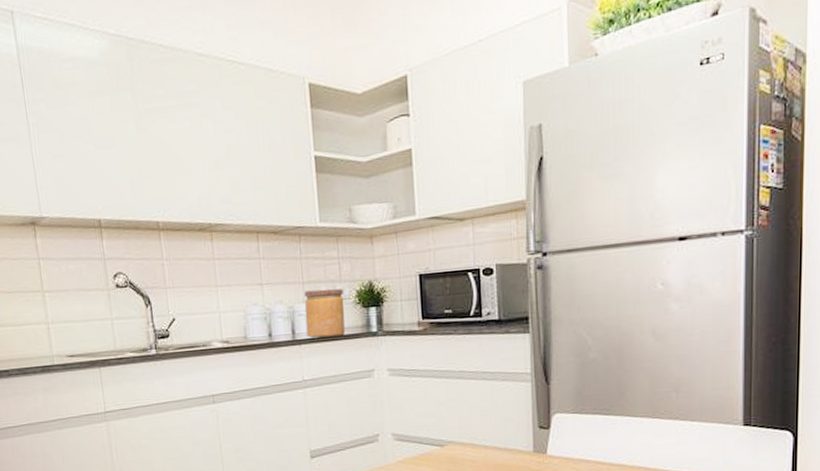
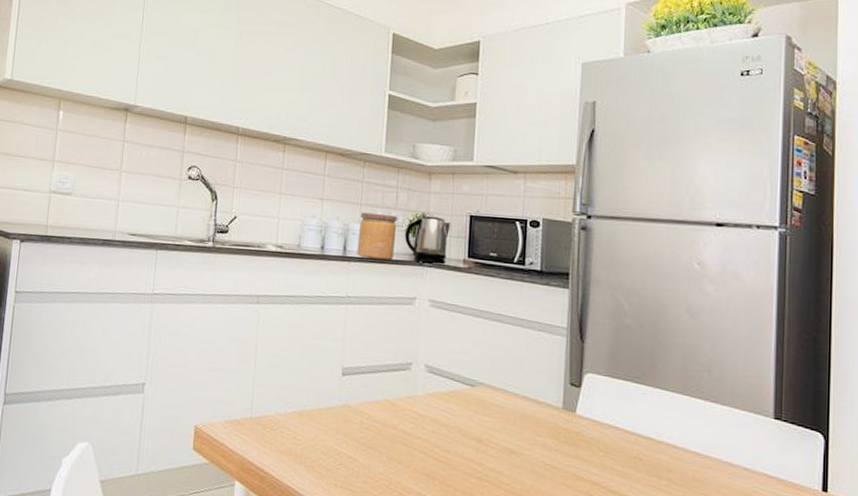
kettle: none [353,281,401,333] -> present [405,216,451,265]

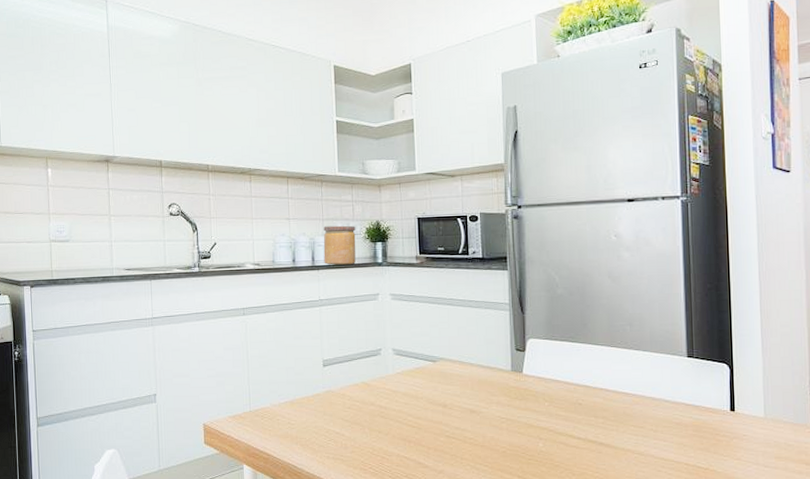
kettle: present [405,216,451,265] -> none [364,222,402,263]

